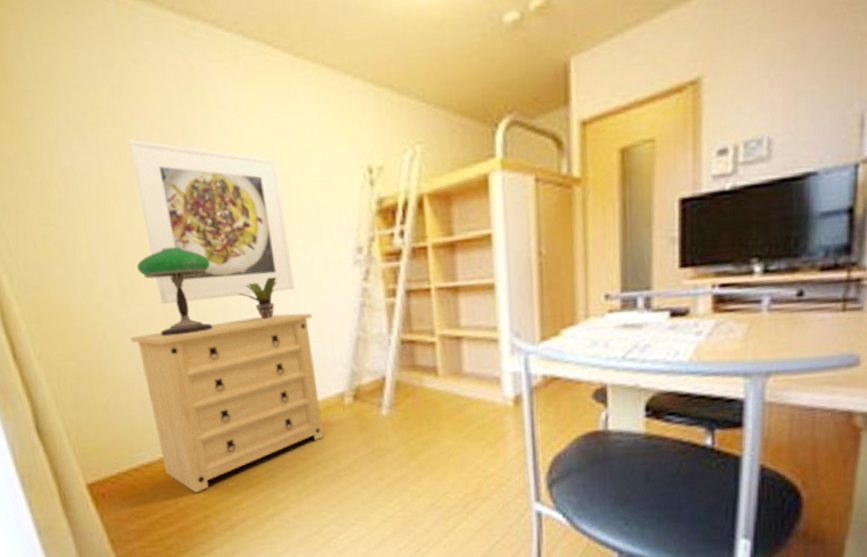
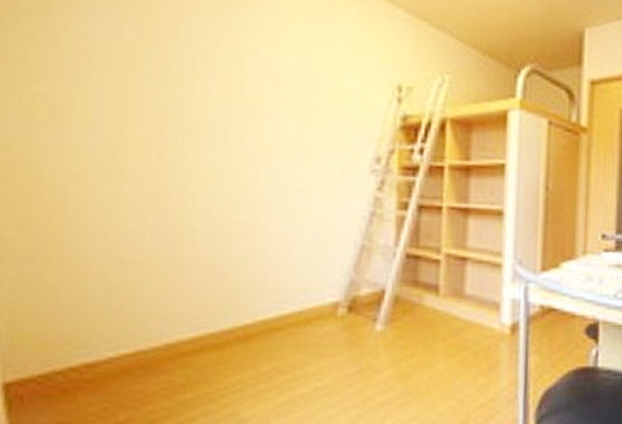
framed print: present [128,139,295,304] -> none [153,18,310,190]
dresser: present [130,313,325,493] -> none [108,211,319,404]
table lamp: present [136,246,213,337] -> none [135,127,220,221]
potted plant: present [236,276,278,320] -> none [242,173,289,216]

